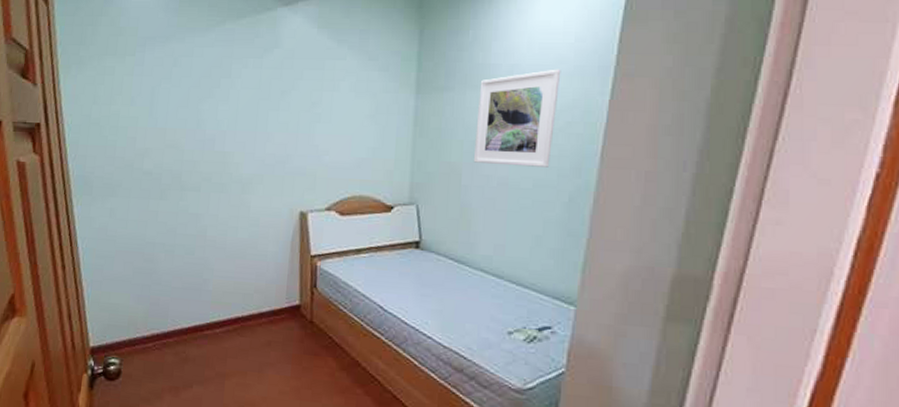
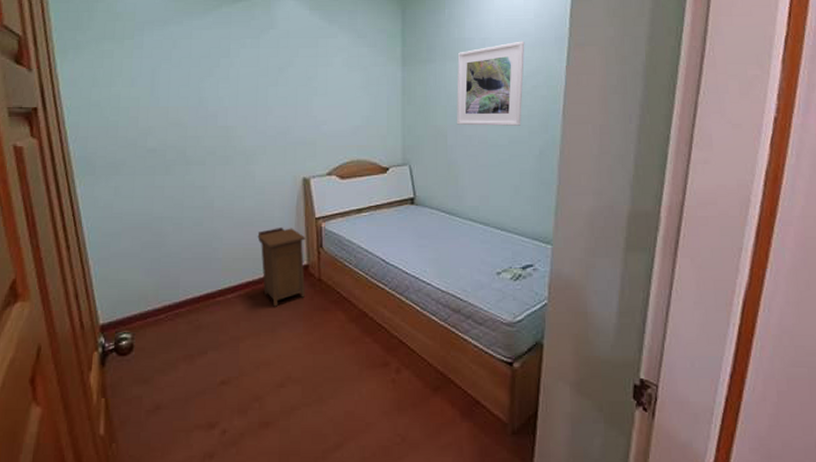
nightstand: none [249,262,300,347] -> present [257,227,306,307]

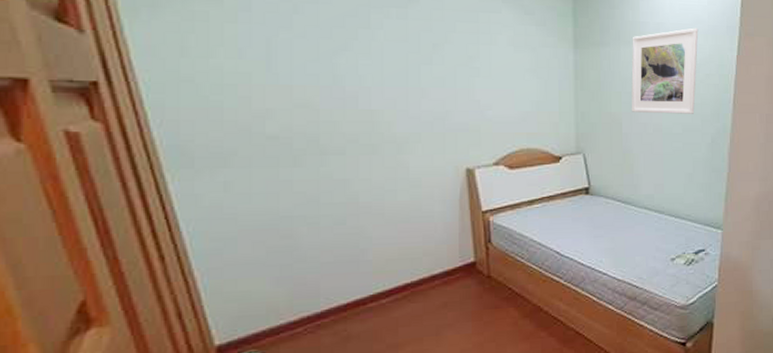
nightstand: present [257,227,306,307] -> none [415,222,473,309]

